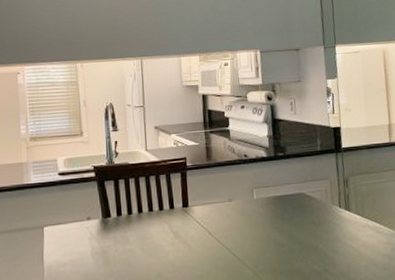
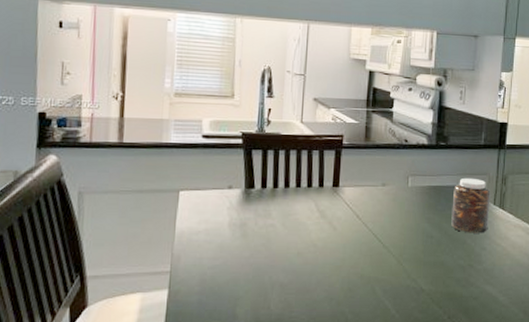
jar: none [298,183,338,238] -> present [451,177,491,233]

